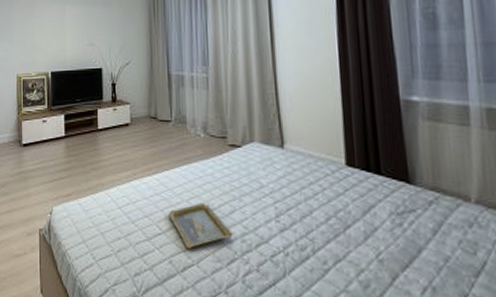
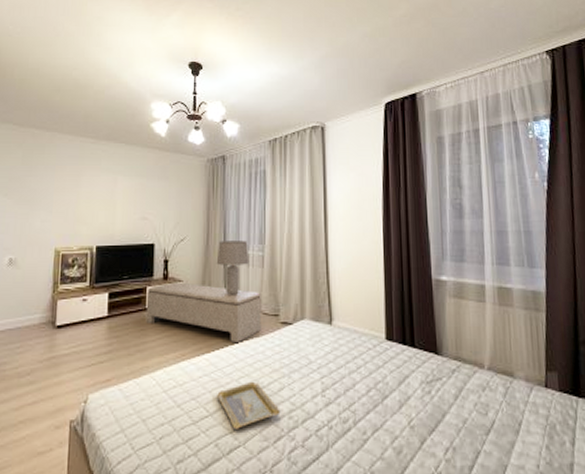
bench: none [98,104,209,164] -> present [145,282,261,342]
lamp: none [161,62,194,117] -> present [216,240,250,295]

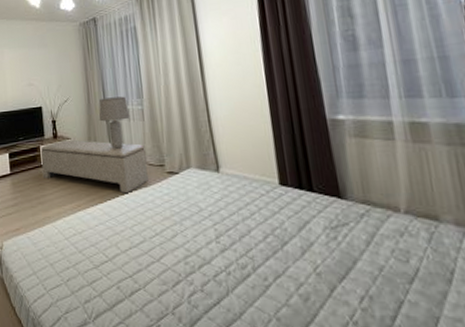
tray: present [217,381,281,429] -> none [114,229,176,273]

